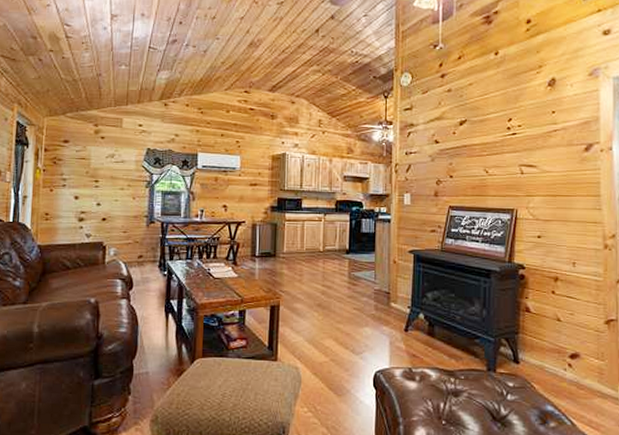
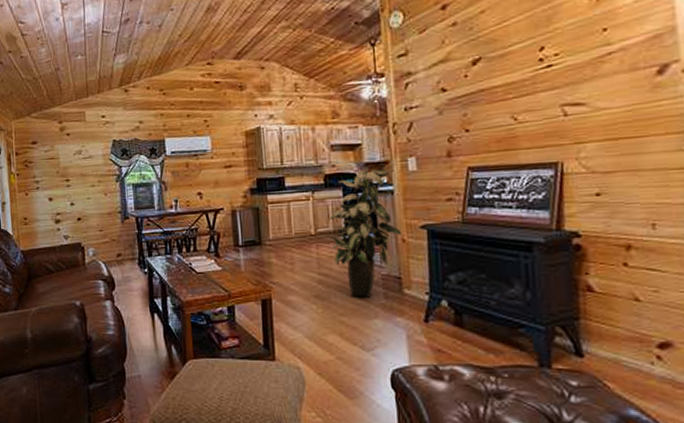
indoor plant: none [336,194,394,308] -> present [329,164,402,297]

